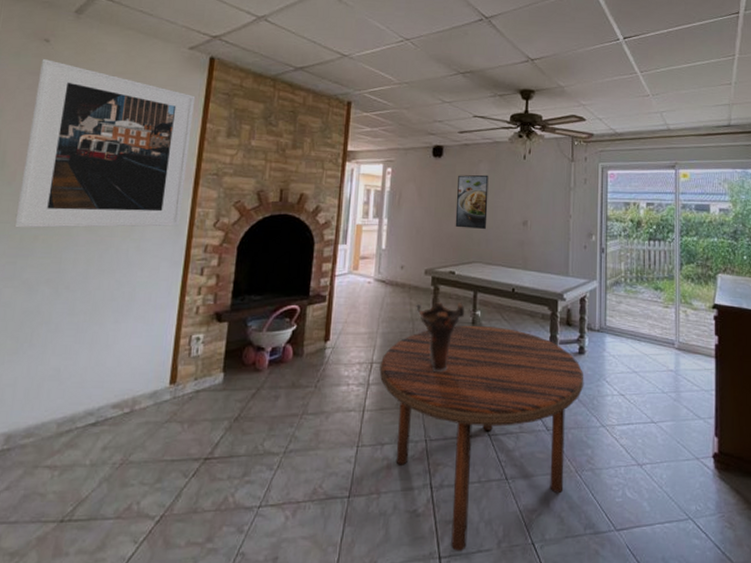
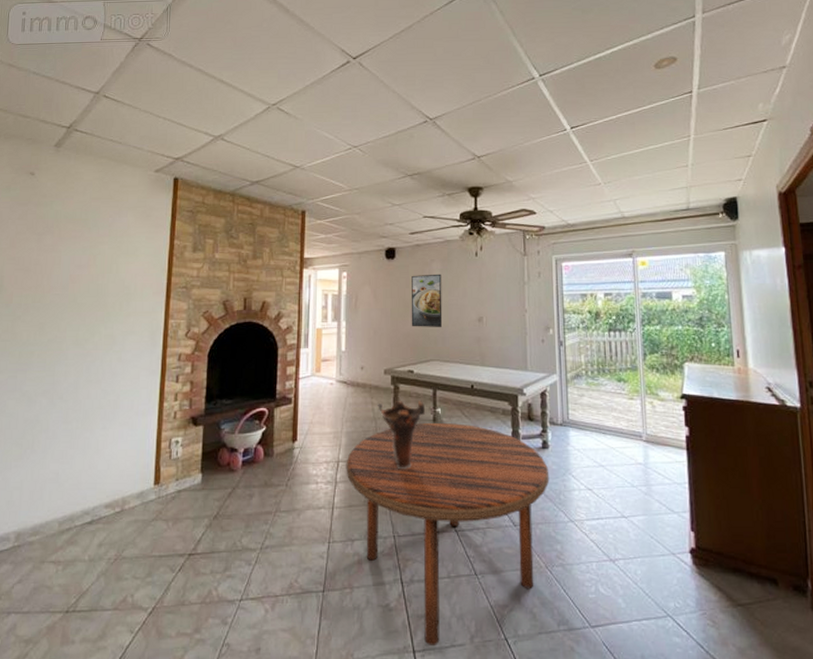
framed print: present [14,58,196,228] -> none [13,190,163,345]

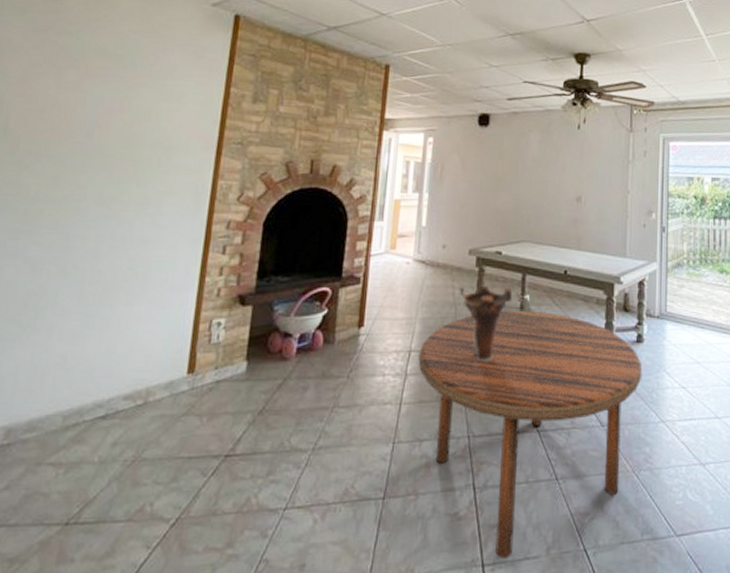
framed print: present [411,273,443,328] -> none [502,145,540,206]

